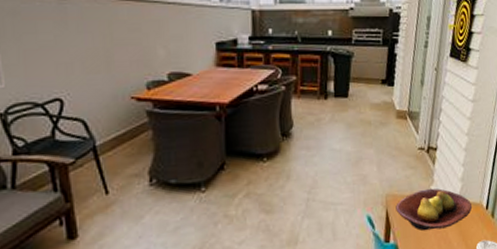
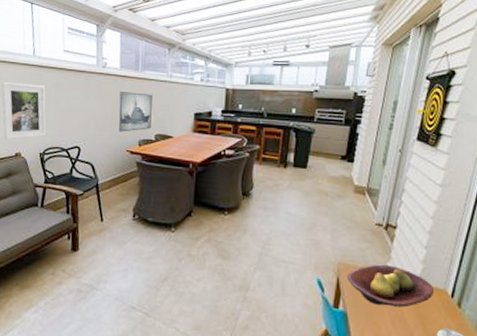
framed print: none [112,18,161,74] -> present [118,90,153,132]

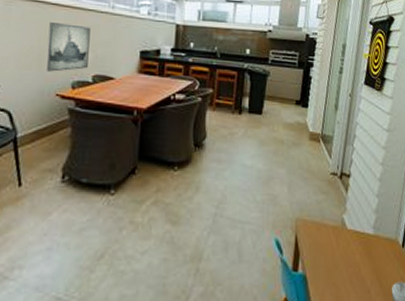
fruit bowl: present [347,264,435,308] -> none [305,217,388,264]

